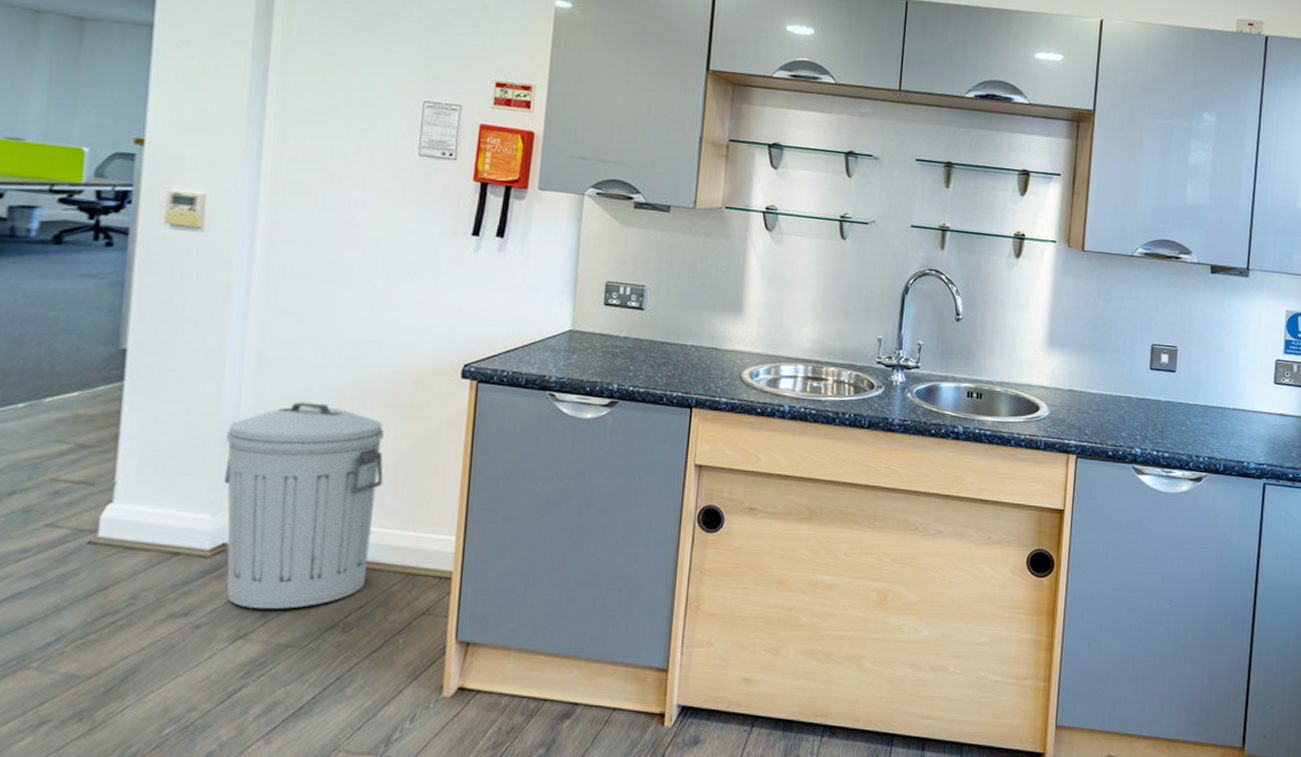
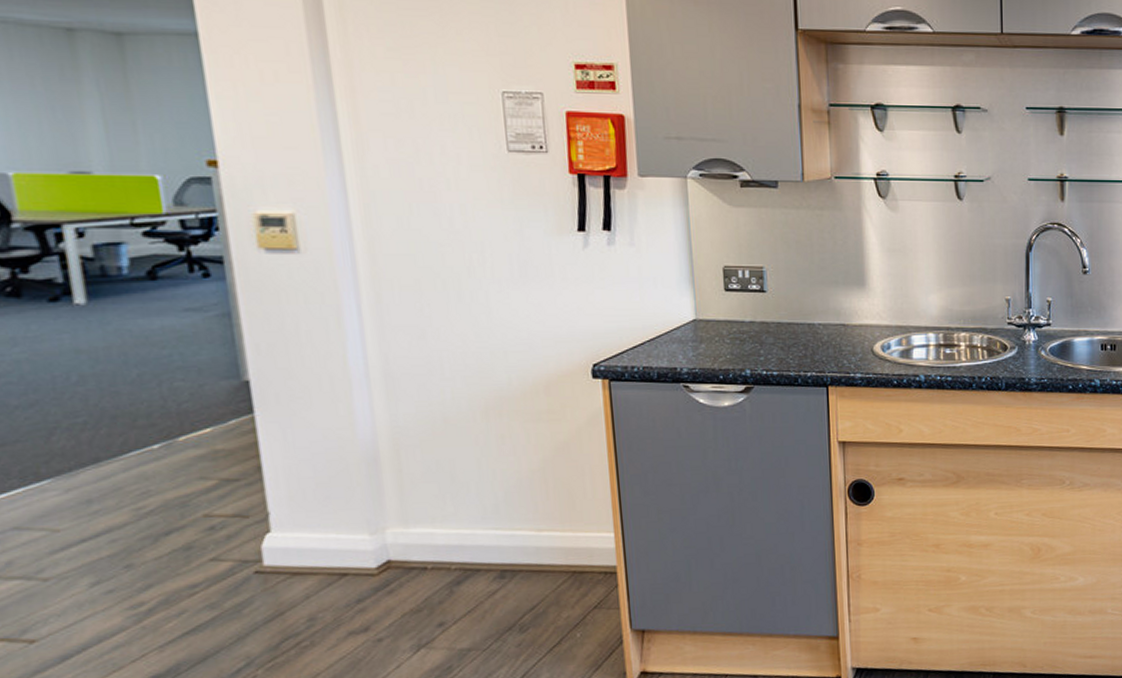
trash can: present [224,401,384,609] -> none [368,416,534,619]

